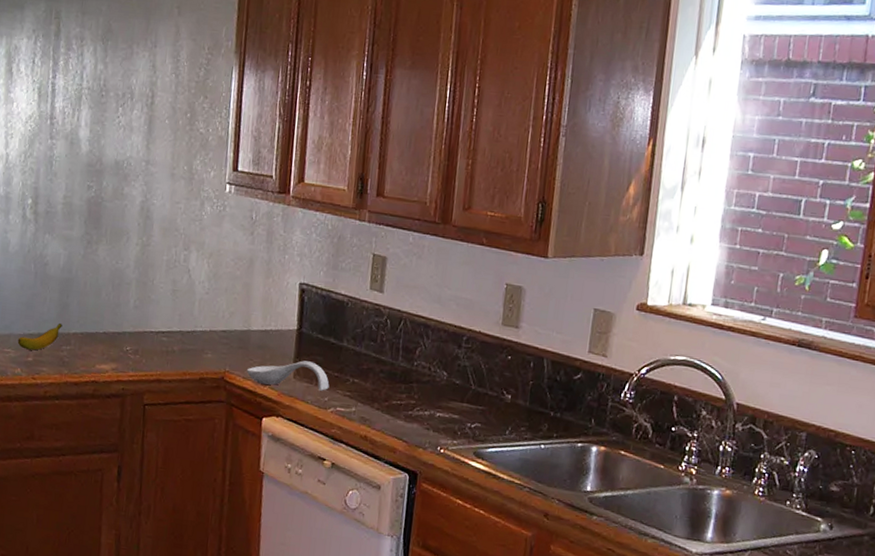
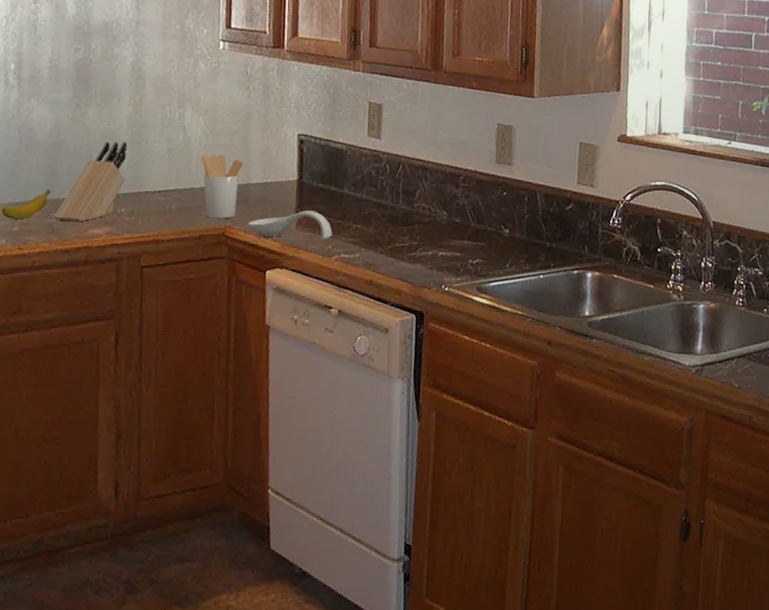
knife block: none [64,280,135,357] -> present [54,141,128,222]
utensil holder: none [202,298,246,364] -> present [200,154,244,219]

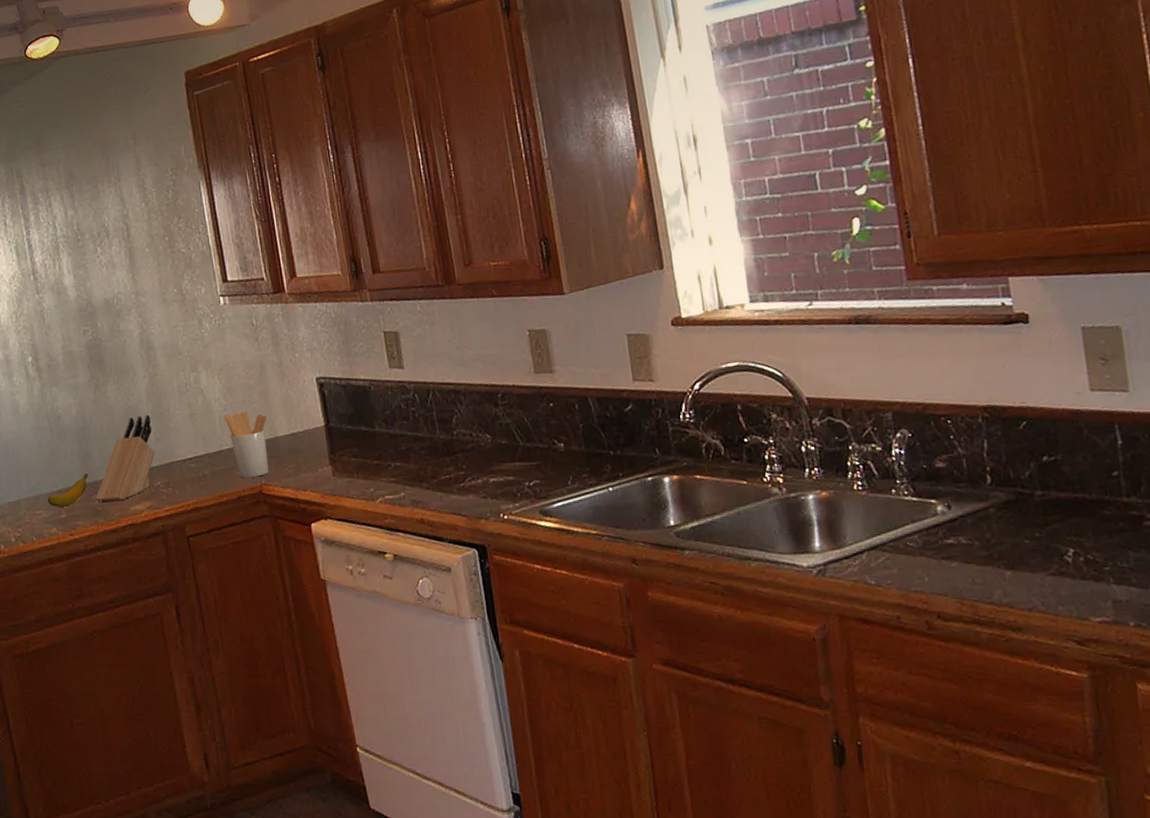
spoon rest: present [247,210,333,239] -> none [283,455,372,489]

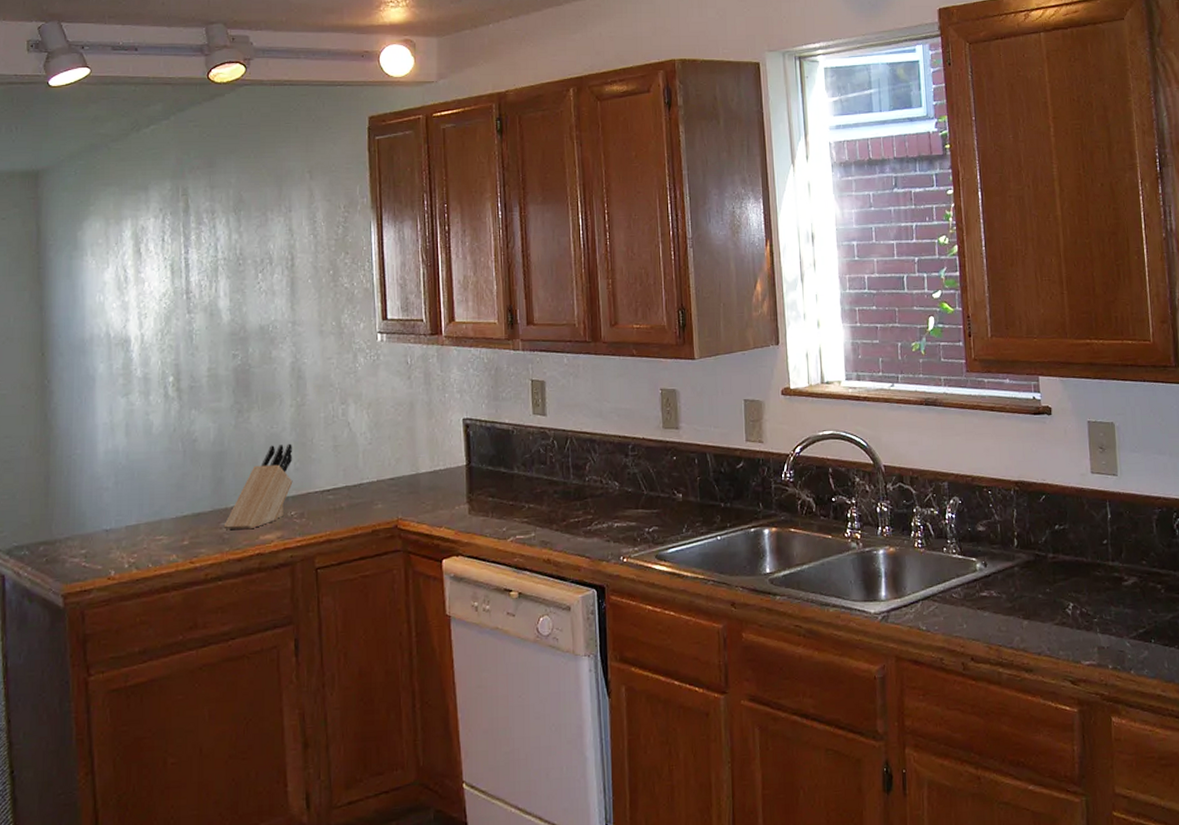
banana: present [47,473,88,507] -> none [170,500,219,533]
utensil holder: present [222,411,269,479] -> none [366,446,411,513]

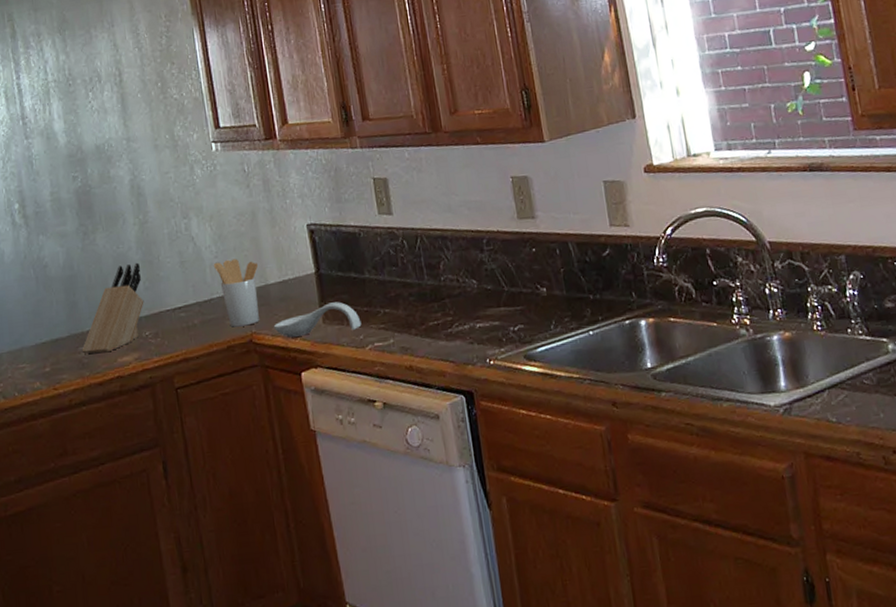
utensil holder: none [366,446,411,513] -> present [213,258,259,327]
spoon rest: none [420,494,506,525] -> present [273,302,362,337]

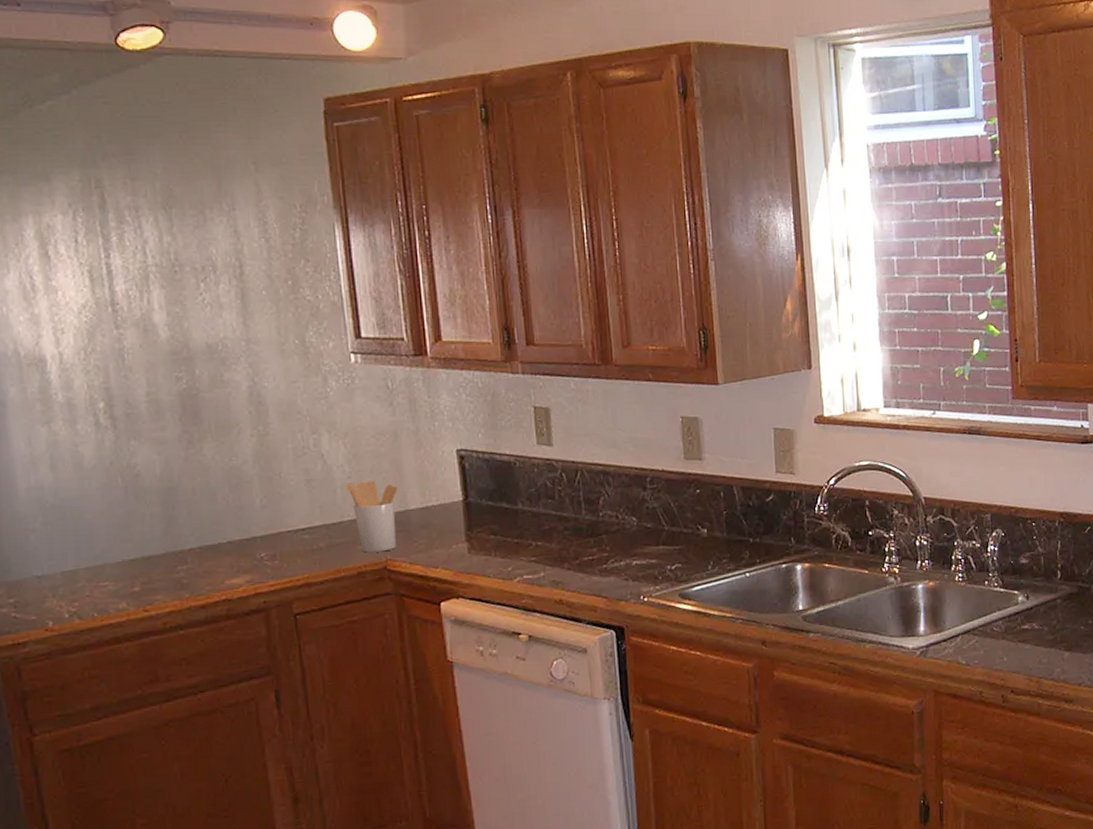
knife block: present [82,262,144,354] -> none [181,477,260,574]
spoon rest: present [273,302,362,337] -> none [412,532,511,566]

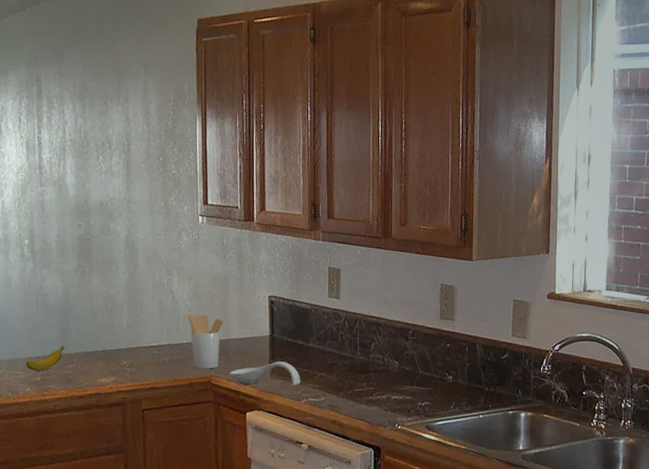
banana: none [115,541,173,579] -> present [25,346,65,371]
spoon rest: none [412,532,511,566] -> present [229,361,301,386]

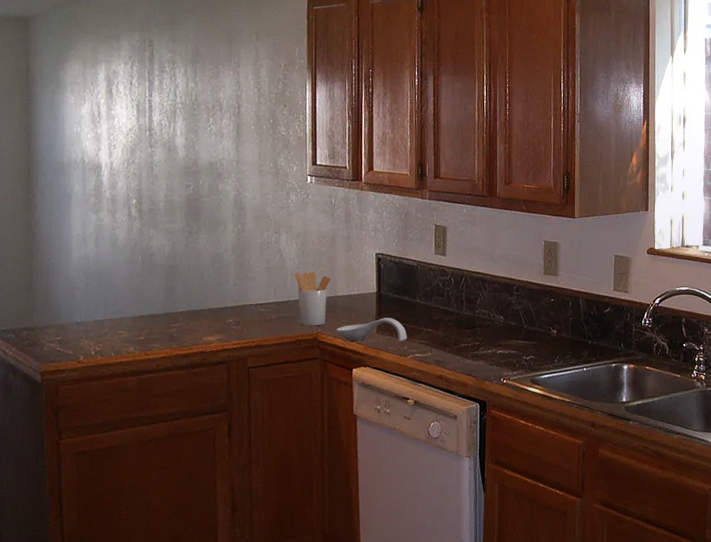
banana: present [25,346,65,371] -> none [129,305,170,330]

